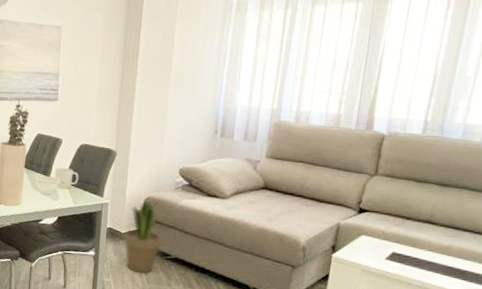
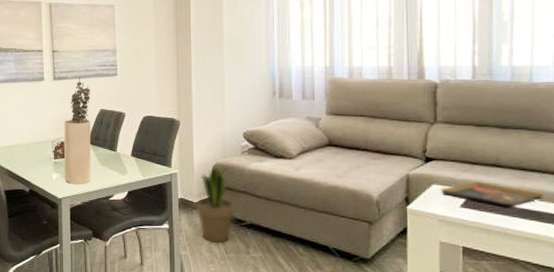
bowl: present [34,176,61,196] -> none [101,151,127,170]
mug: present [54,167,79,190] -> none [120,141,145,163]
decorative tray: none [369,235,472,265] -> present [440,181,545,208]

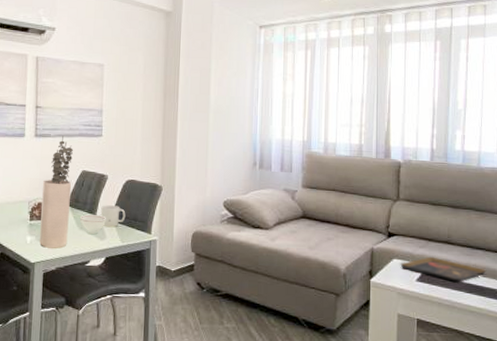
bowl: none [101,151,127,170] -> present [79,214,107,235]
mug: none [120,141,145,163] -> present [100,205,126,228]
potted plant: present [195,166,239,244] -> none [172,234,216,314]

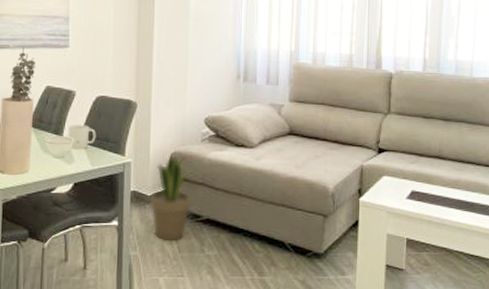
potted plant: none [172,234,216,314] -> present [148,155,197,242]
decorative tray: present [400,256,487,283] -> none [390,172,477,200]

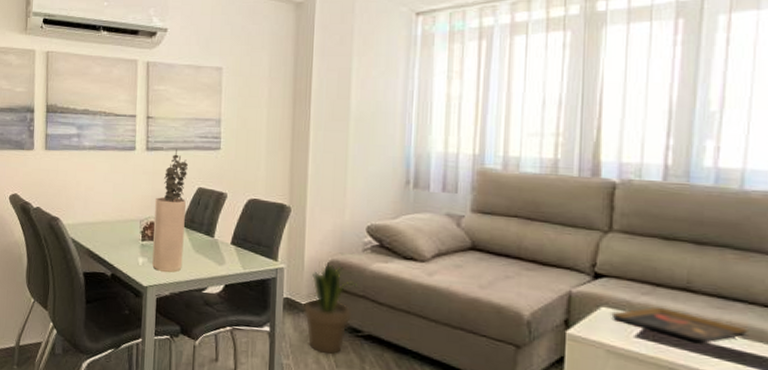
bowl: present [43,136,75,159] -> none [195,236,226,260]
mug: present [67,125,96,150] -> none [219,226,248,252]
decorative tray: none [390,172,477,200] -> present [611,307,750,344]

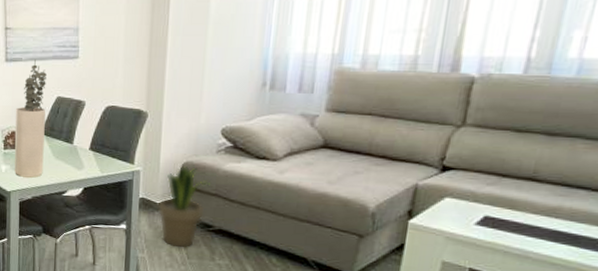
decorative tray: present [611,307,750,344] -> none [454,196,588,229]

